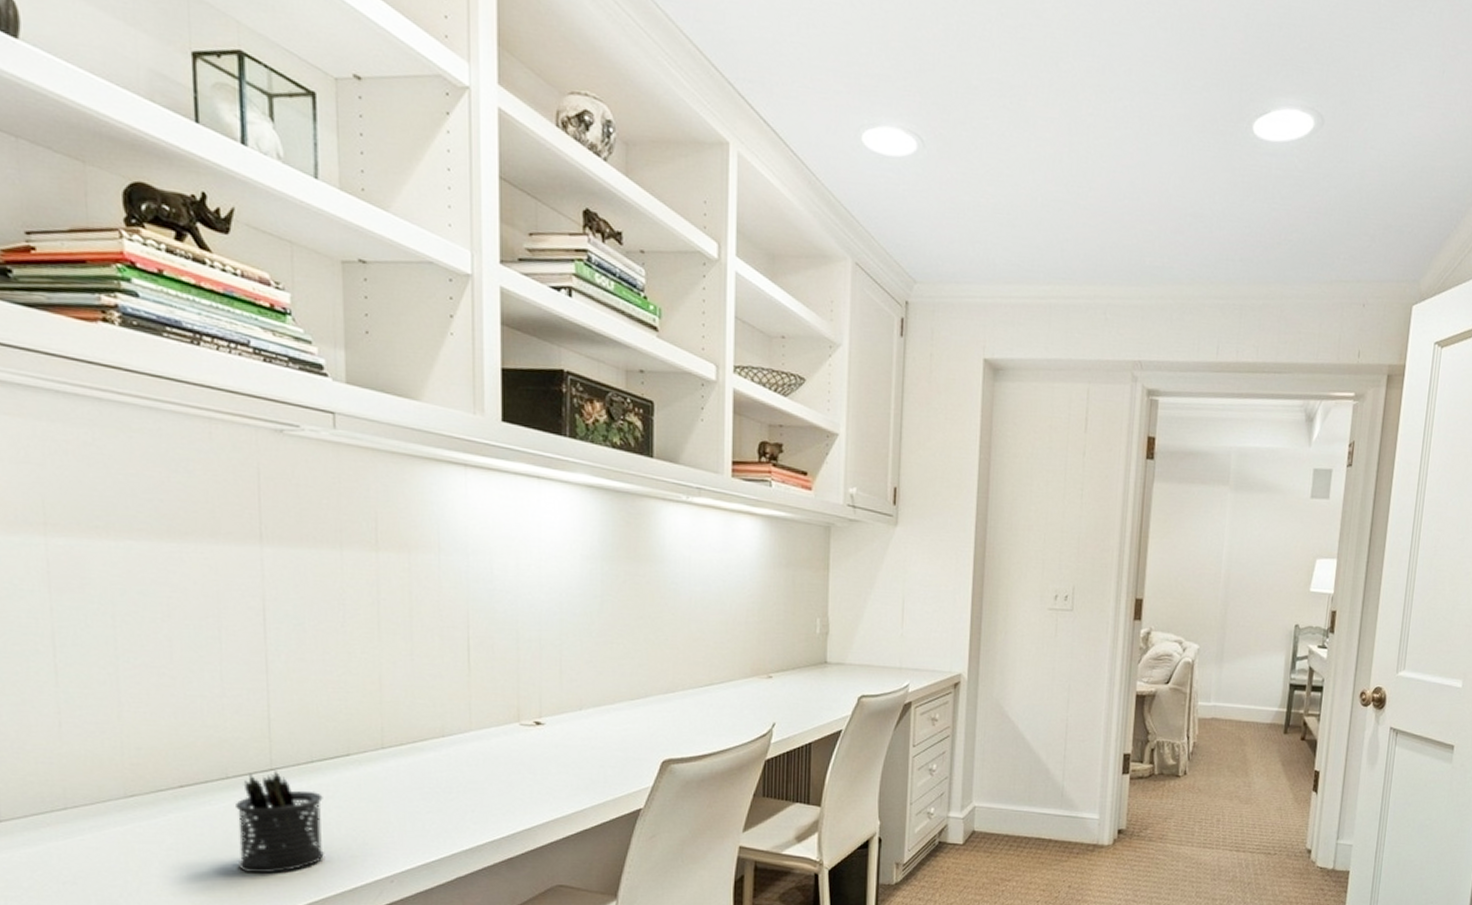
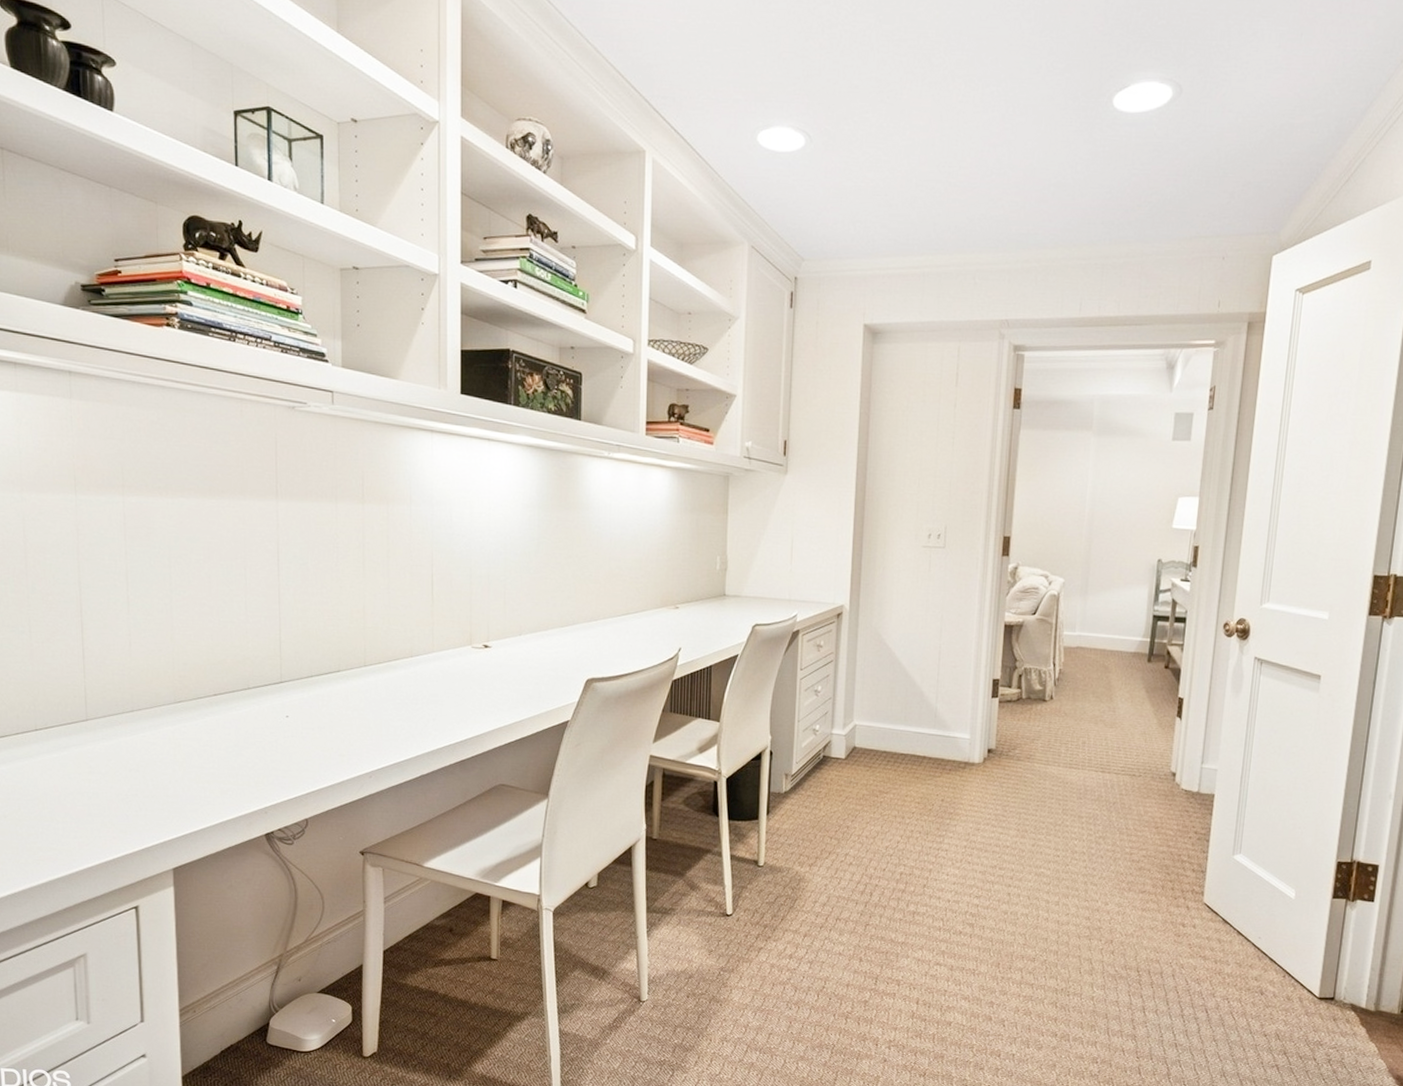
pen holder: present [236,771,324,874] -> none [254,683,319,767]

